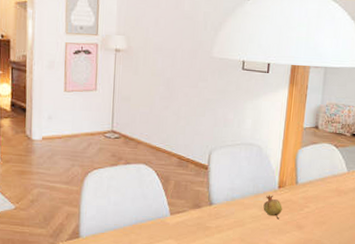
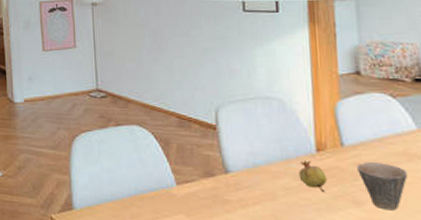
cup: none [303,196,336,232] -> present [356,162,408,211]

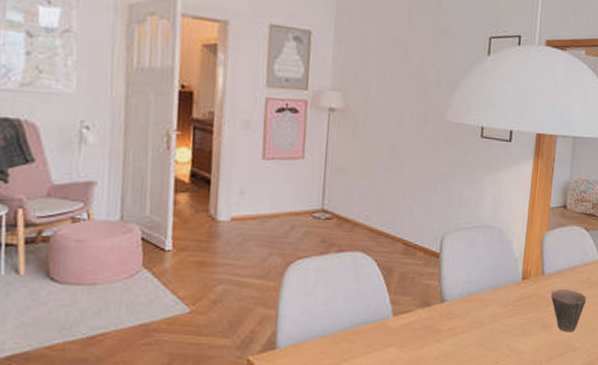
fruit: present [298,160,327,193] -> none [504,288,527,319]

